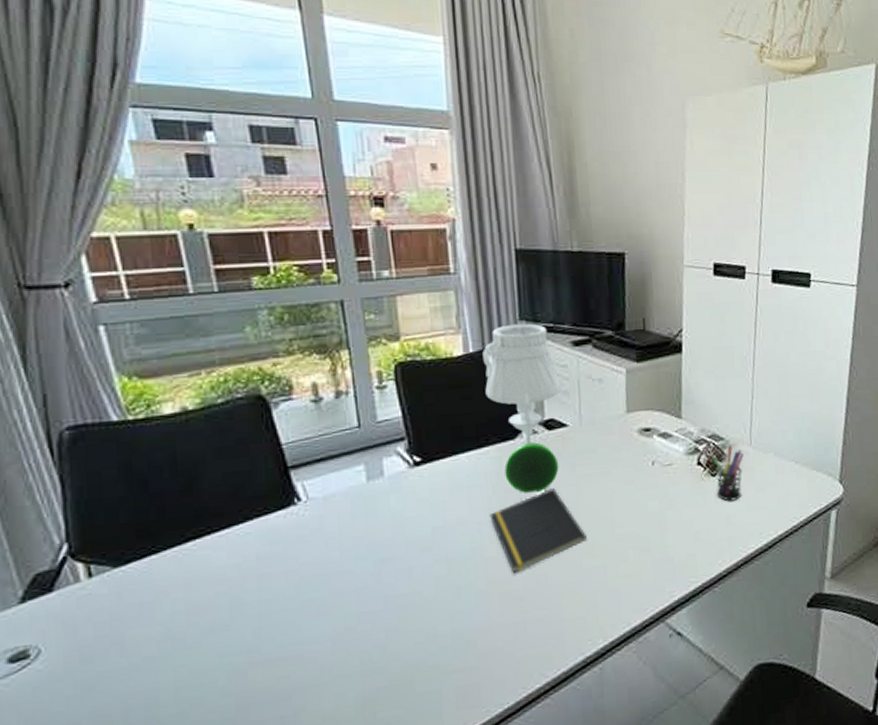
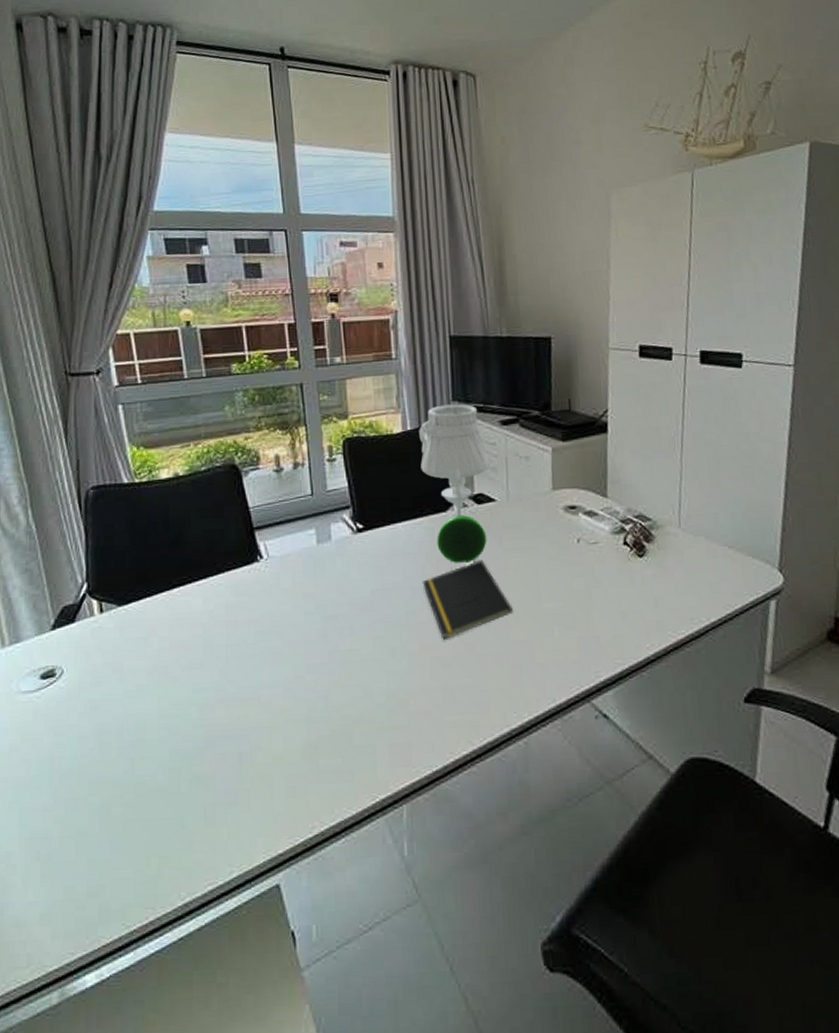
pen holder: present [712,445,744,502] -> none [638,526,672,584]

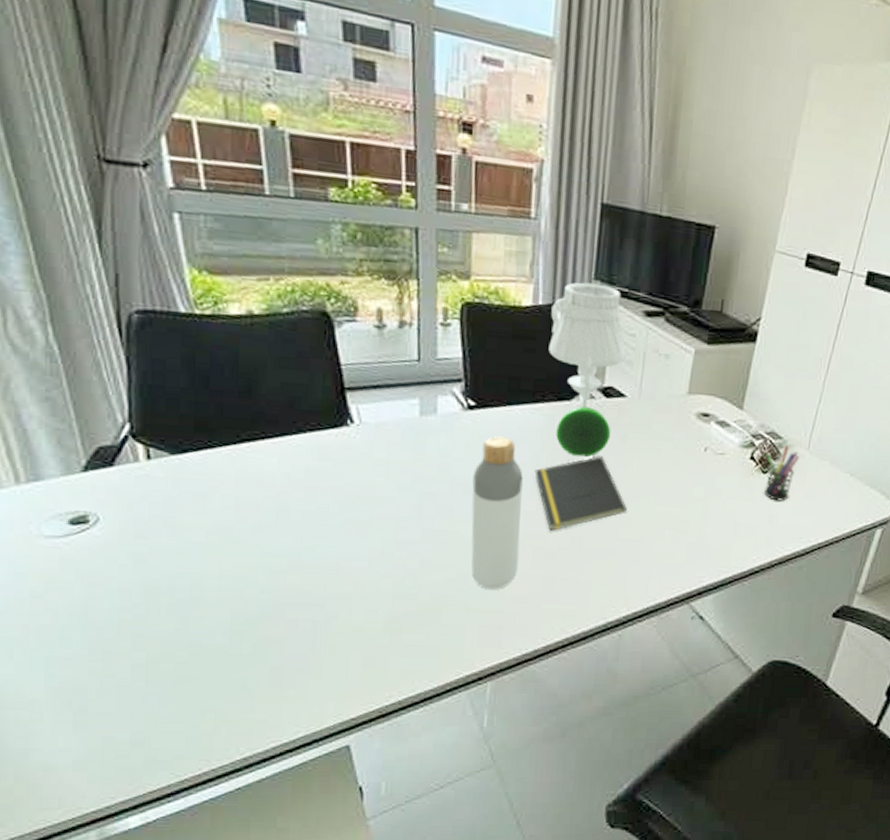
bottle: none [368,553,419,705] -> present [471,436,523,589]
pen holder: none [638,526,672,584] -> present [764,445,799,501]

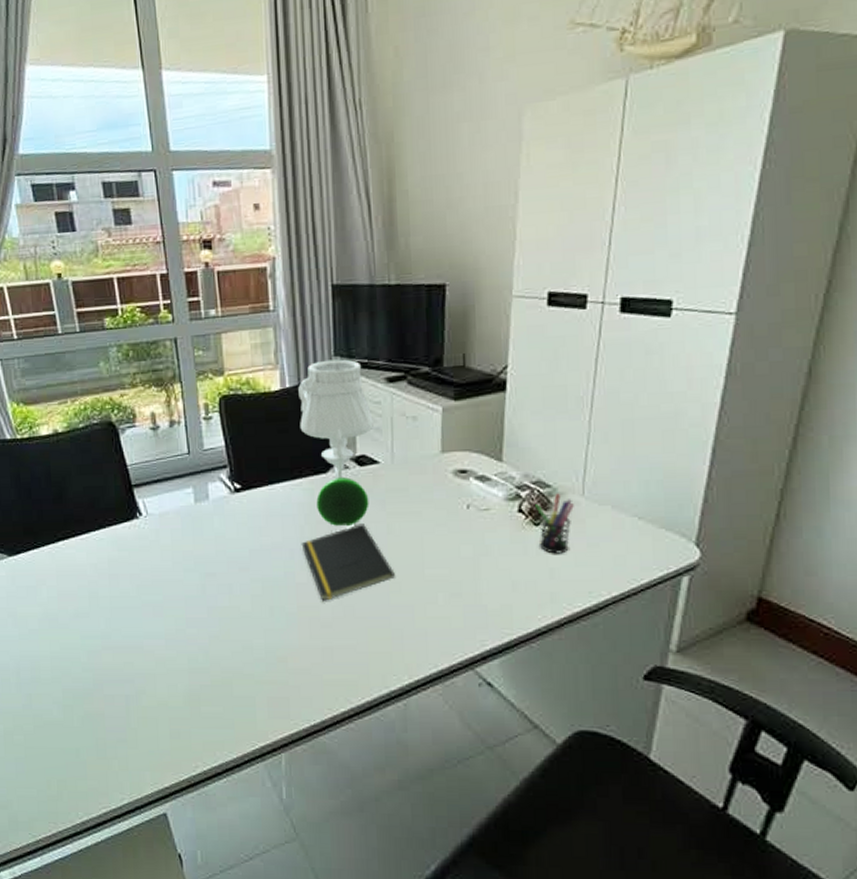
bottle: present [471,436,523,589] -> none [246,514,297,661]

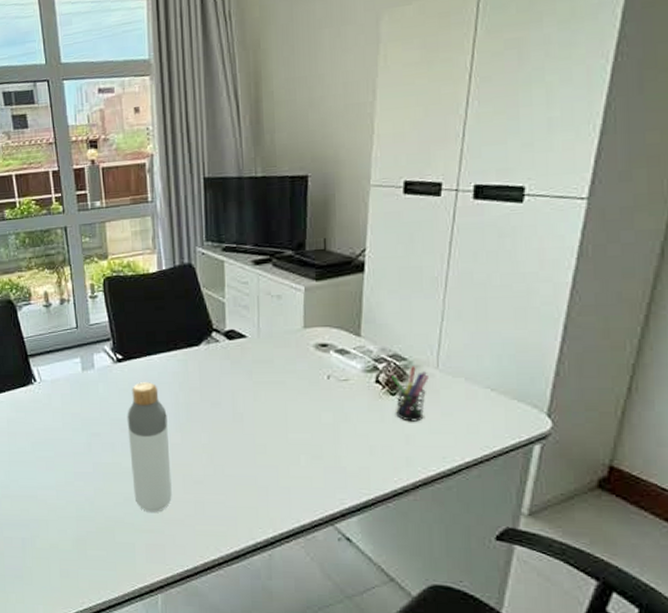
bottle: none [246,514,297,661] -> present [127,382,172,512]
wall sconce: present [298,359,373,526] -> none [173,244,241,393]
notepad: present [301,524,395,601] -> none [176,391,261,460]

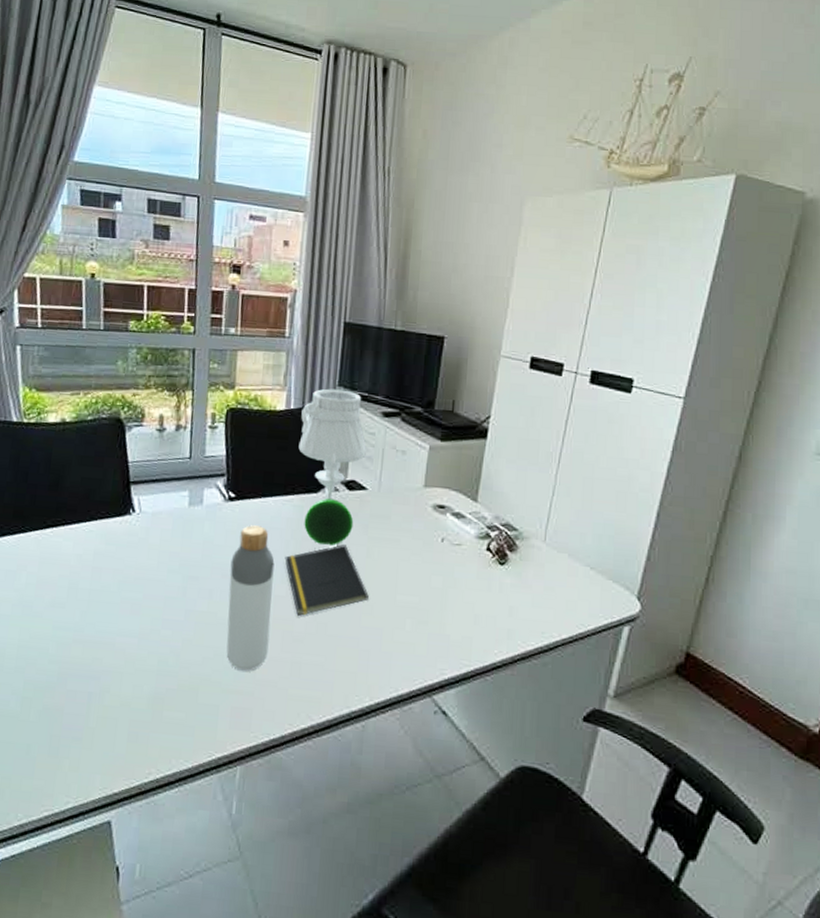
wall sconce: none [173,244,241,393] -> present [298,388,366,545]
notepad: none [176,391,261,460] -> present [284,544,369,616]
pen holder: present [392,366,429,422] -> none [502,537,536,594]

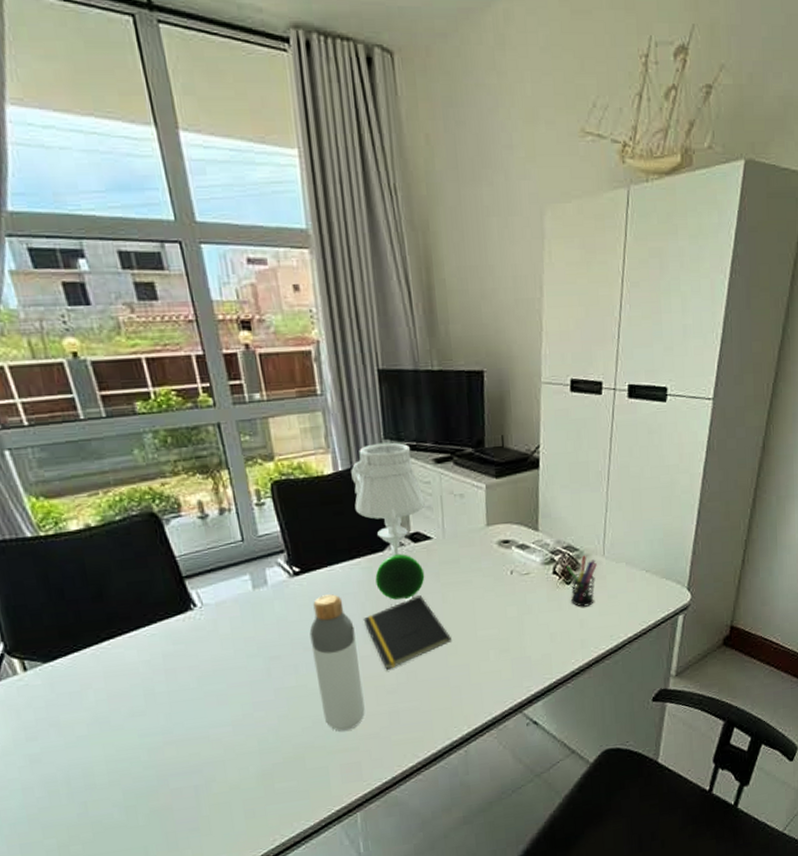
pen holder: none [502,537,536,594] -> present [566,555,597,607]

